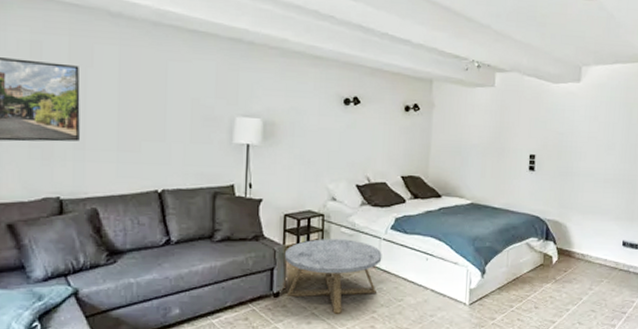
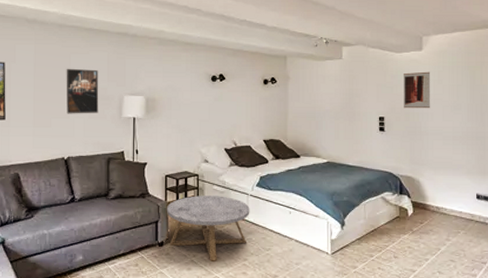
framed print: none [161,78,204,138] -> present [66,68,99,114]
wall art: none [556,106,587,148] -> present [404,71,431,109]

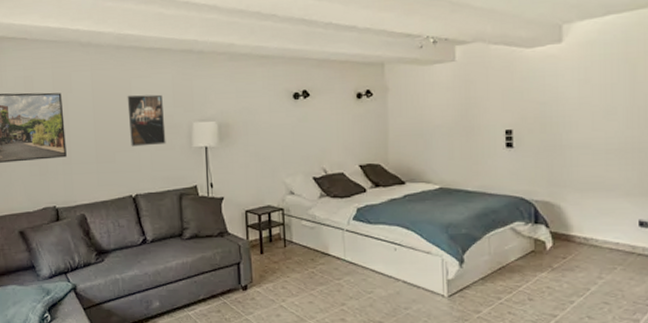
coffee table: present [166,195,250,261] -> none [248,232,347,307]
wall art: present [404,71,431,109] -> none [537,69,575,118]

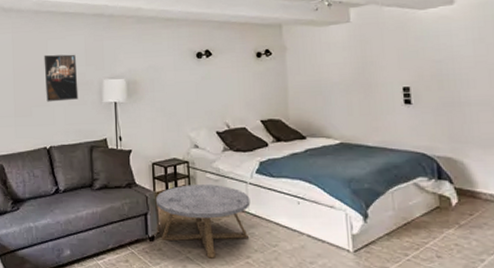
coffee table: none [248,232,347,307] -> present [155,185,251,259]

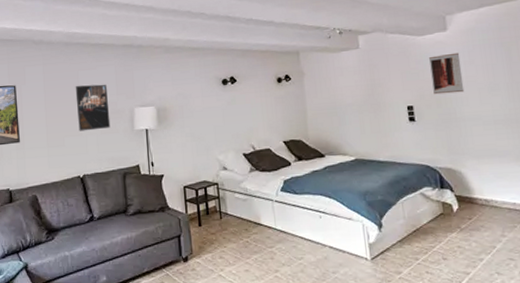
coffee table: present [155,185,251,259] -> none [188,204,277,275]
wall art: none [431,29,472,76] -> present [429,52,465,95]

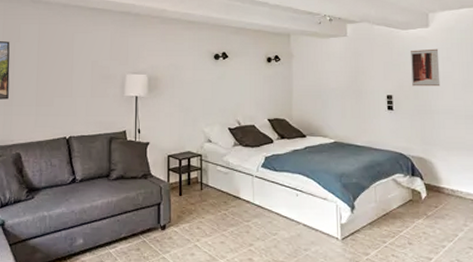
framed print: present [75,84,111,132] -> none [69,47,102,93]

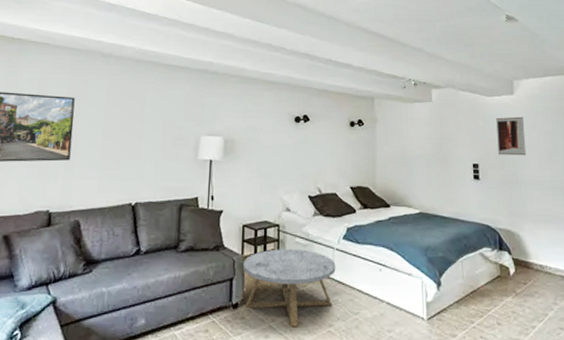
coffee table: none [169,177,255,246] -> present [242,249,336,327]

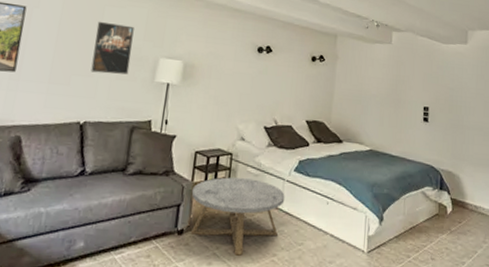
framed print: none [137,105,174,155] -> present [90,21,134,75]
wall art: present [496,116,527,156] -> none [448,64,474,103]

